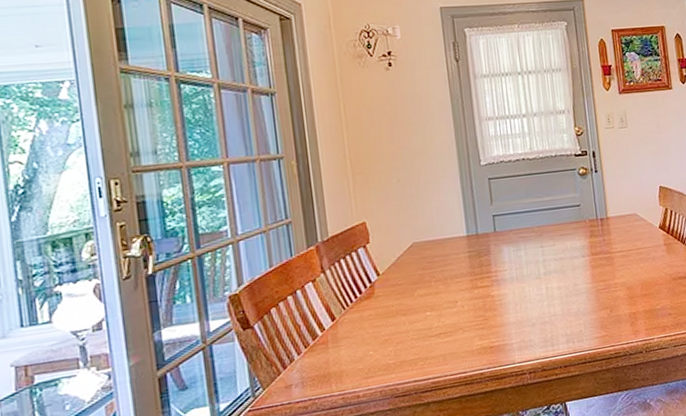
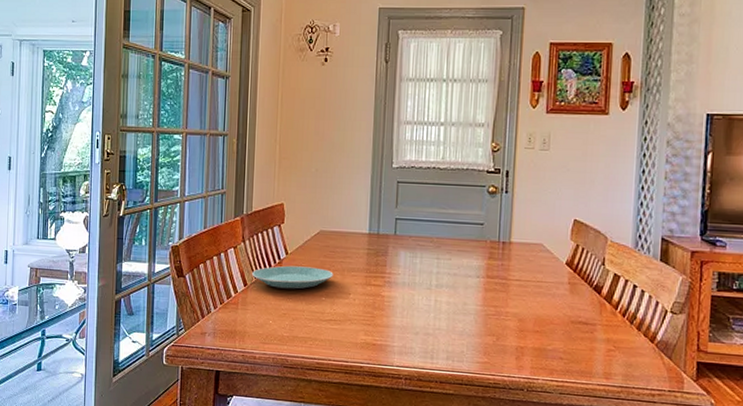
plate: none [339,282,436,315] -> present [252,265,334,289]

